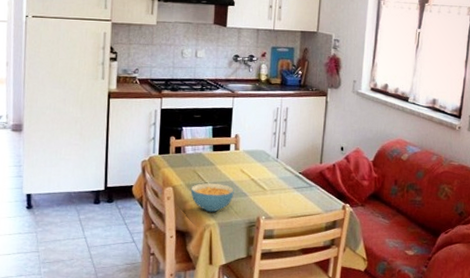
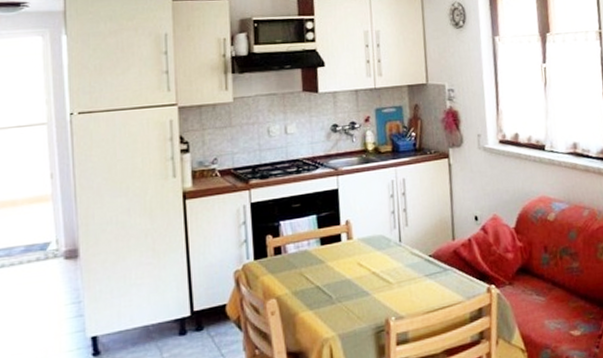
cereal bowl: present [190,183,234,212] -> none [299,284,354,323]

